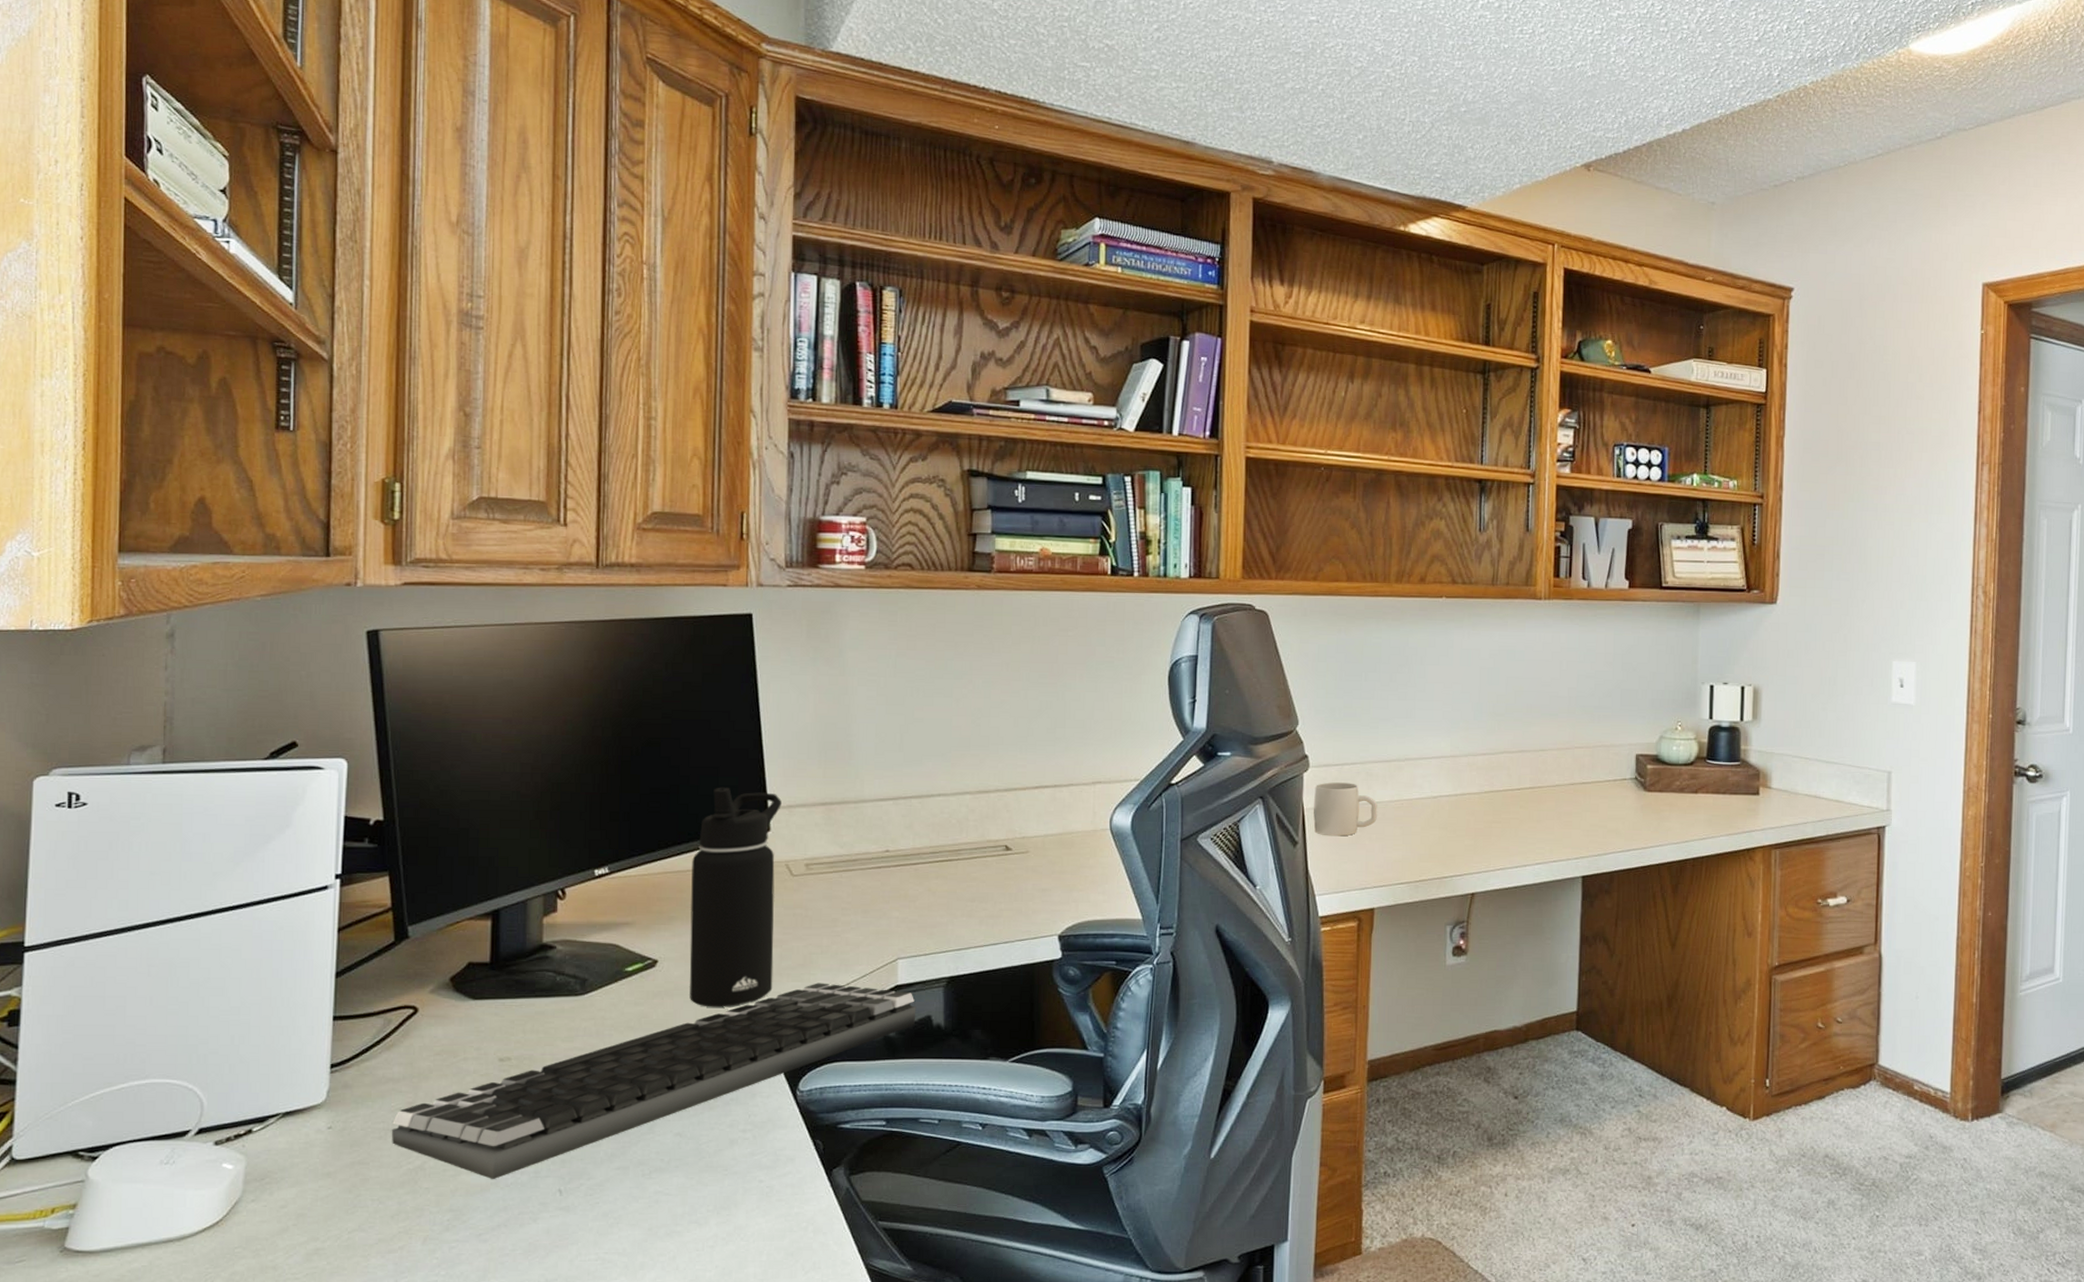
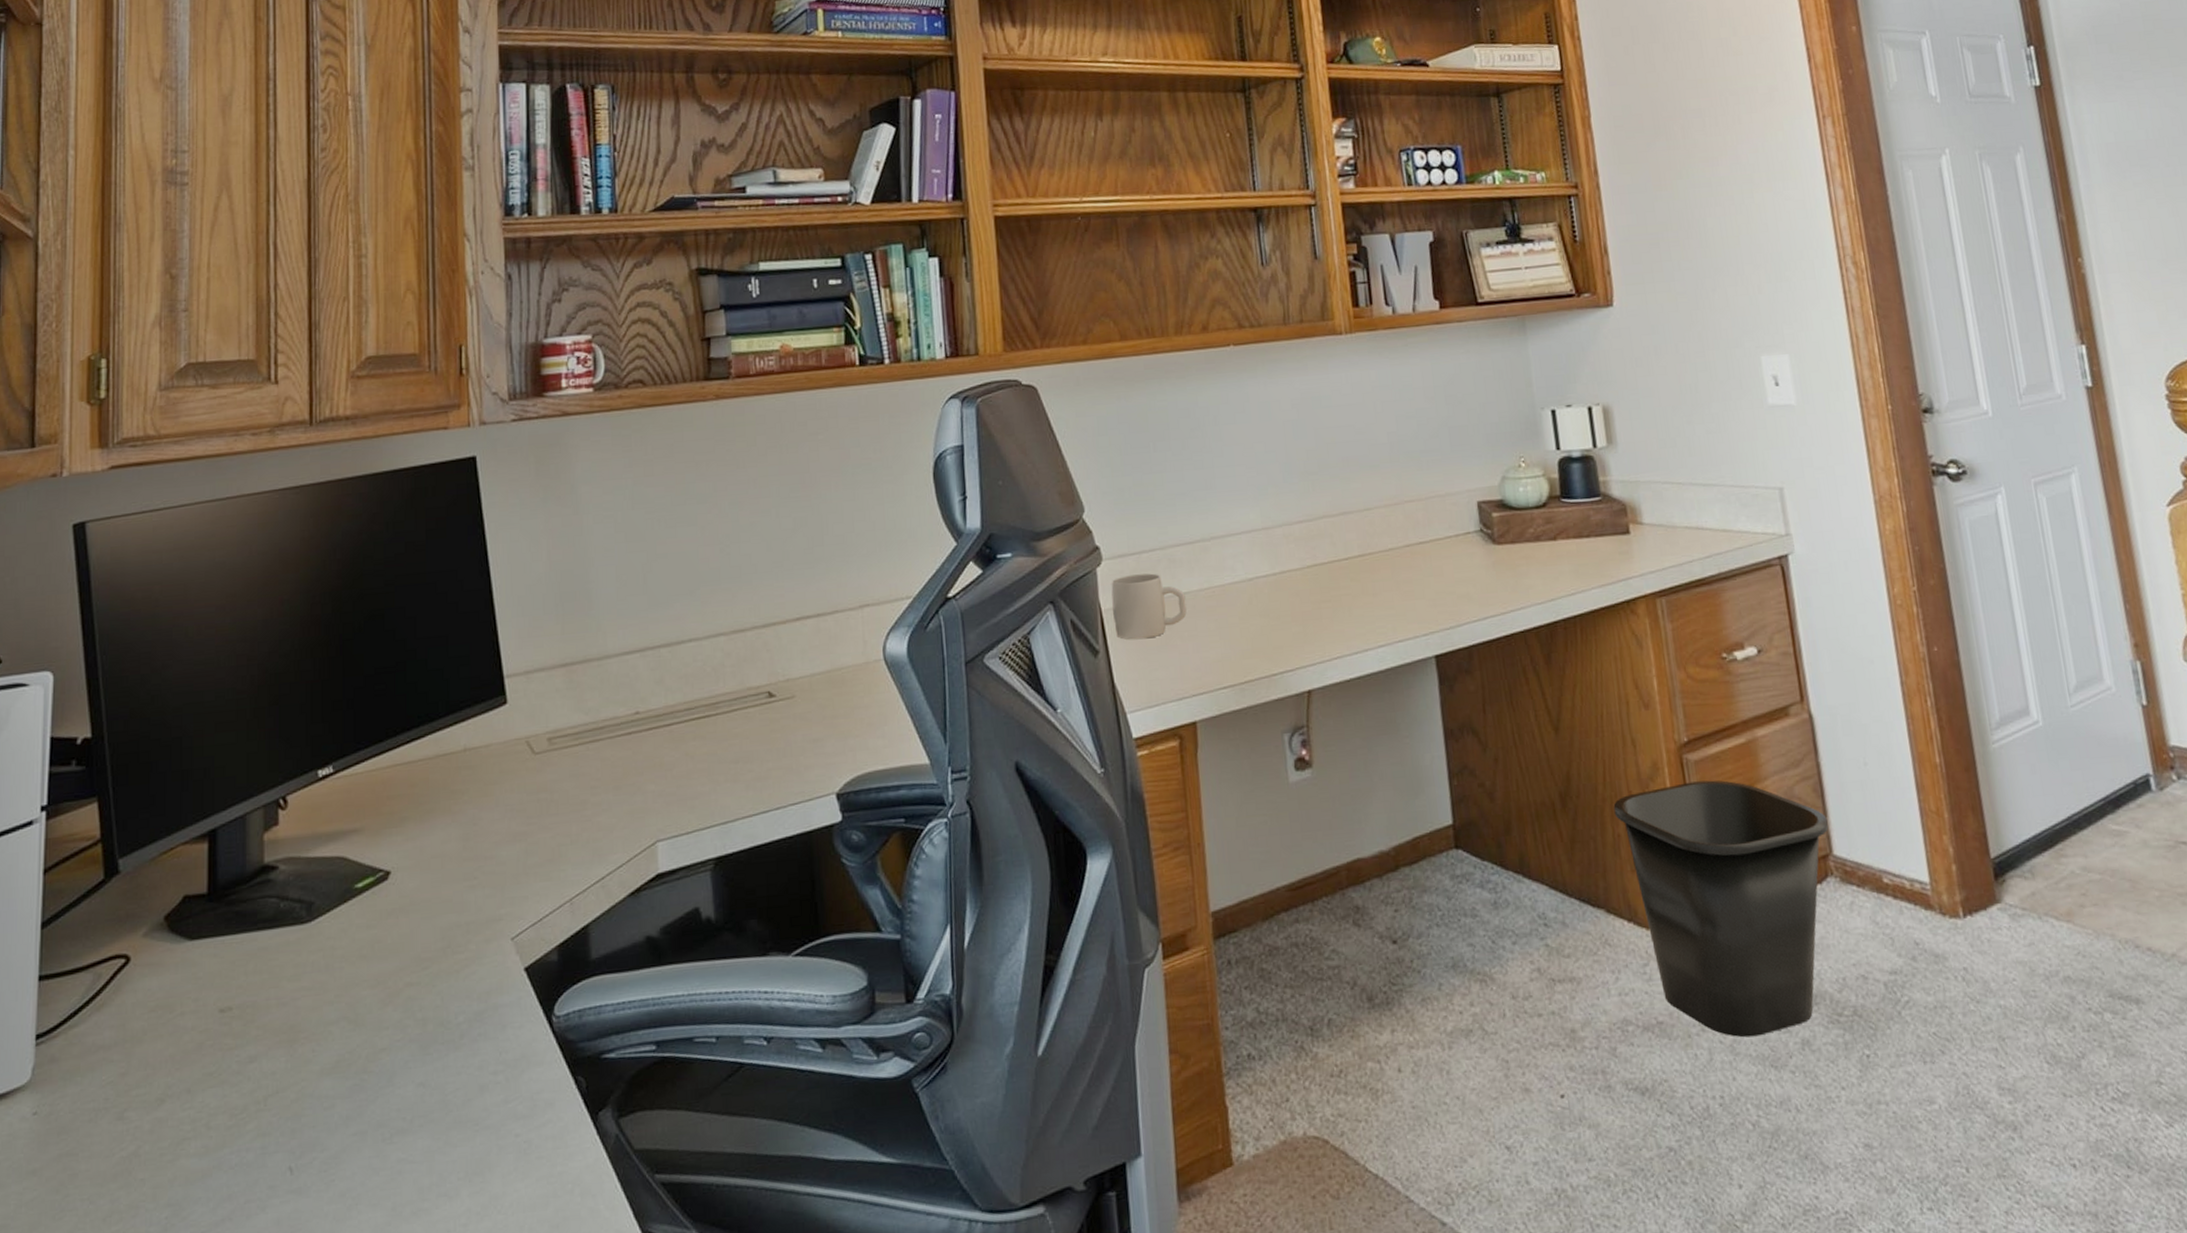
computer keyboard: present [391,983,917,1180] -> none [102,879,682,1162]
water bottle: present [689,787,782,1007] -> none [423,657,519,923]
waste bin: none [1709,997,1879,1195] -> present [1613,780,1829,1038]

